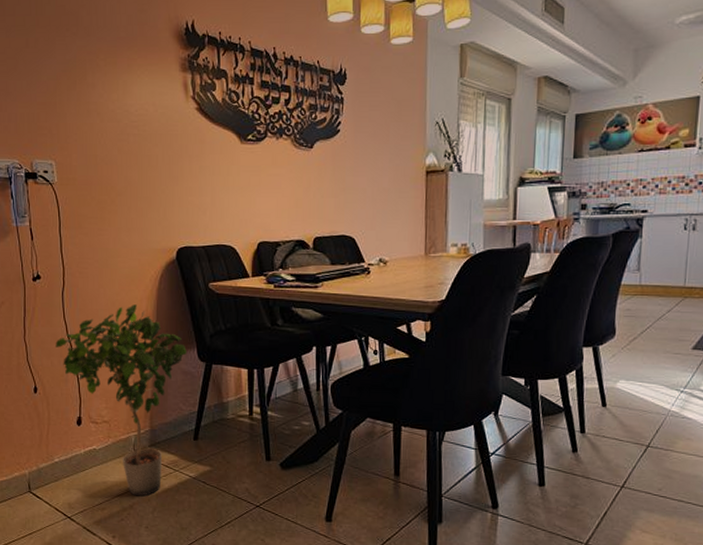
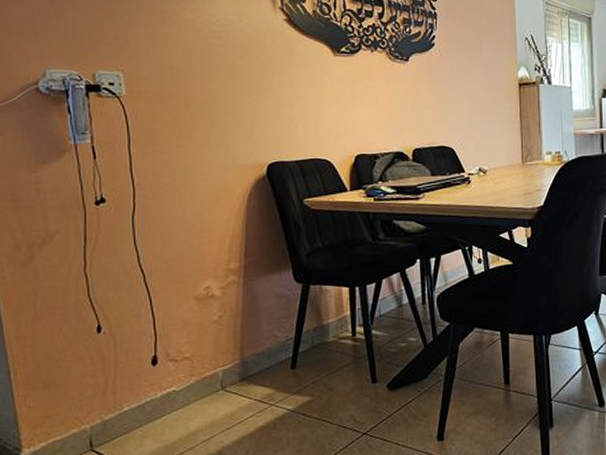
potted plant: present [55,304,187,497] -> none [124,225,281,440]

